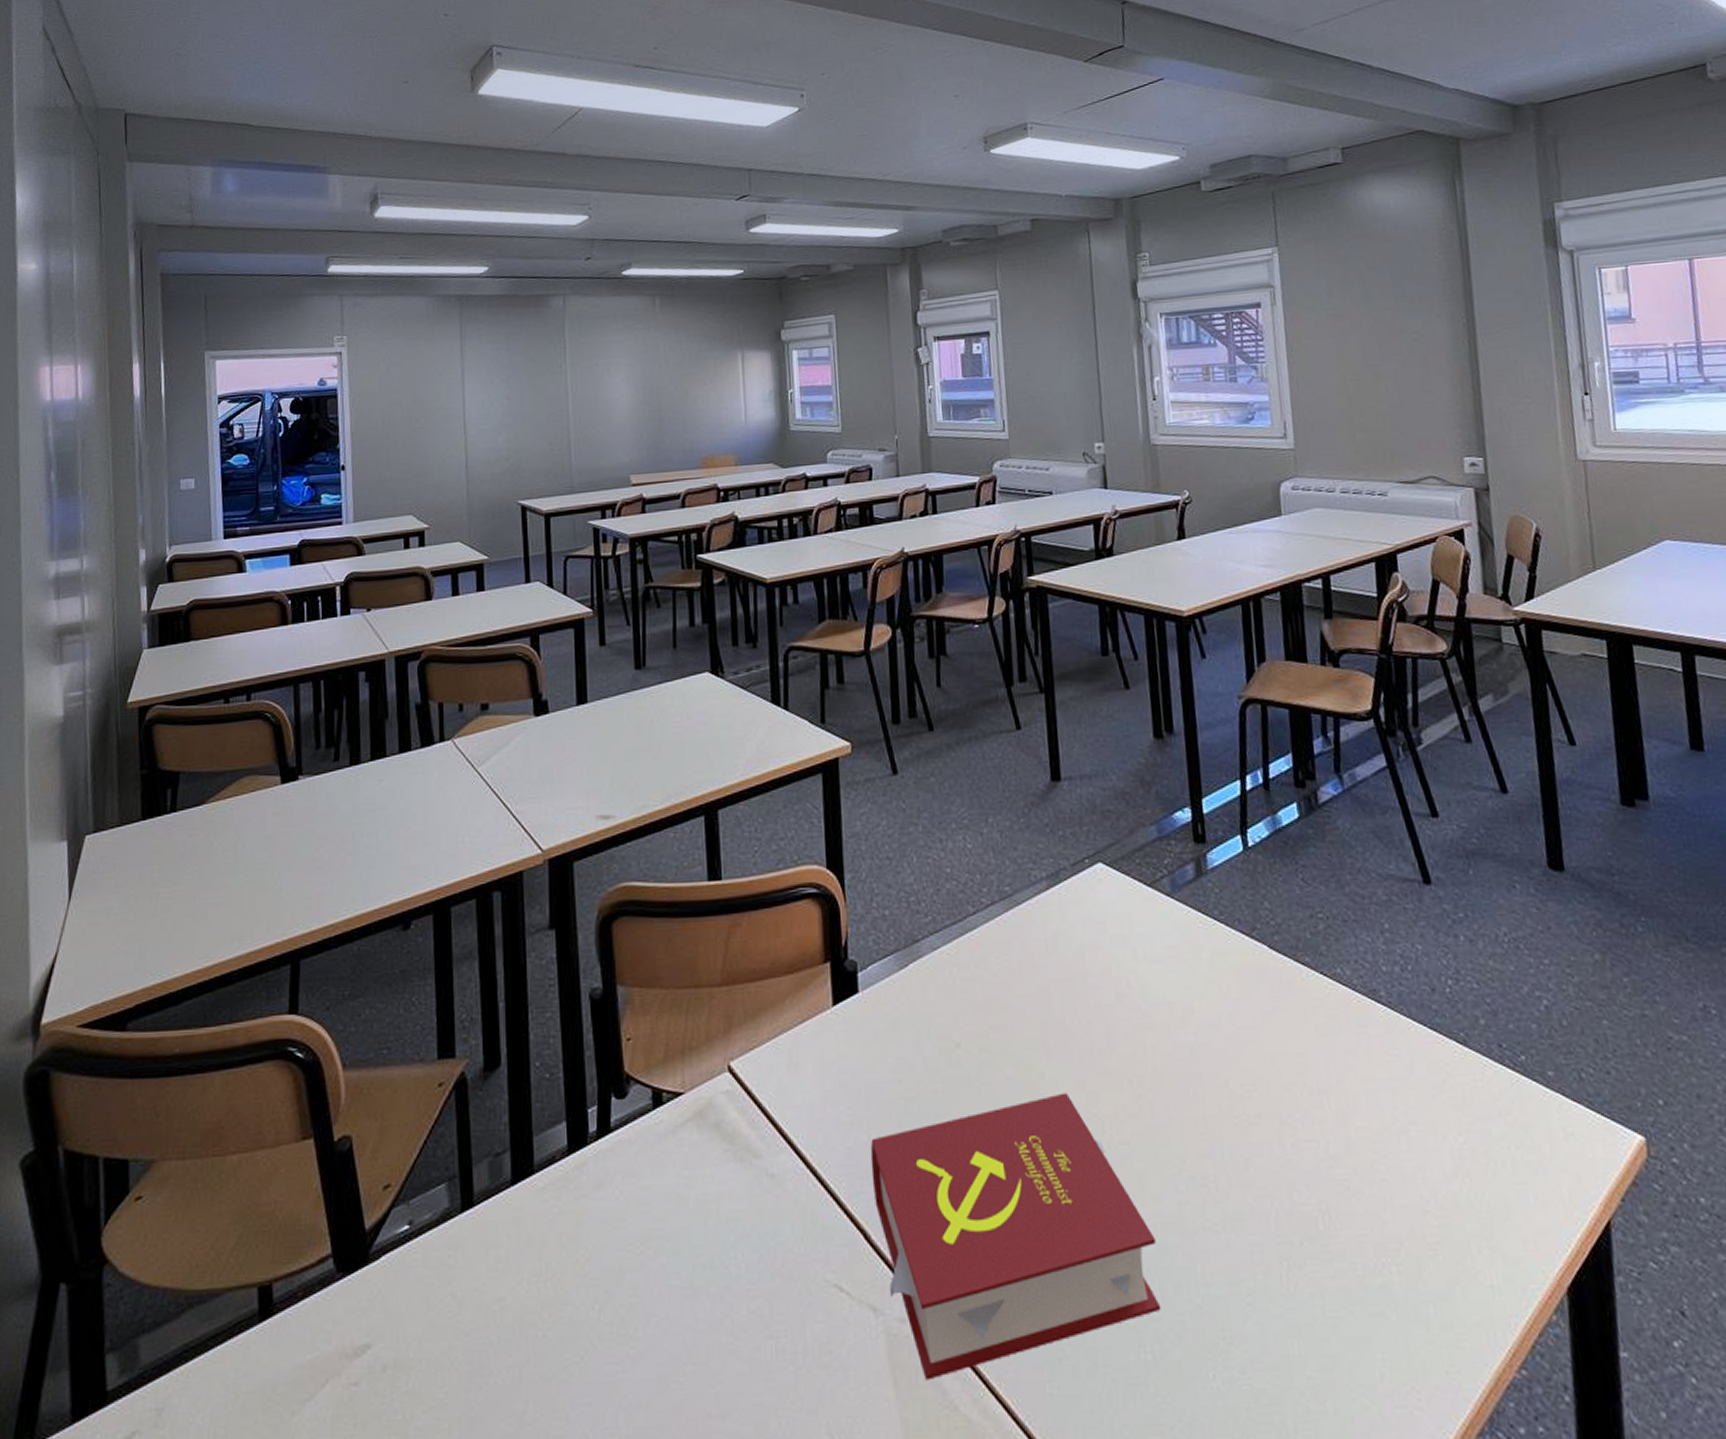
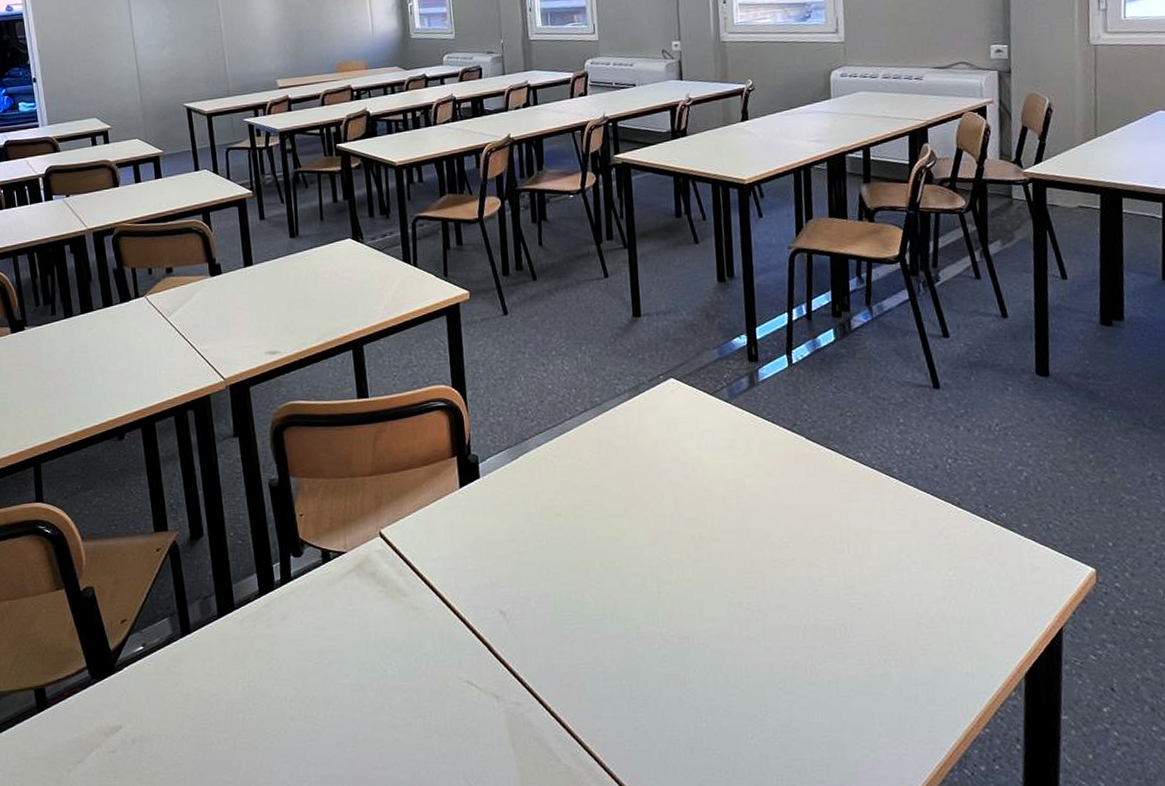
book: present [870,1092,1161,1381] -> none [491,546,714,743]

